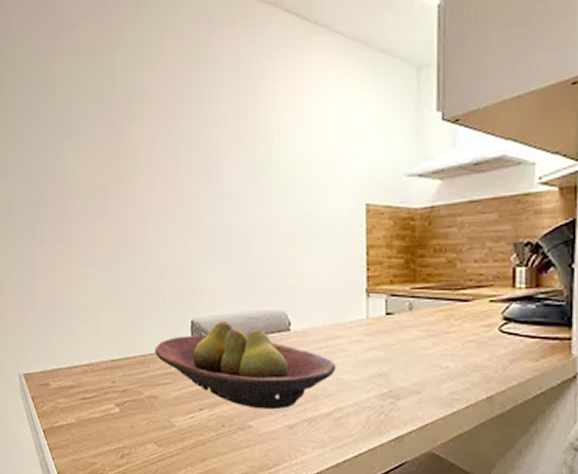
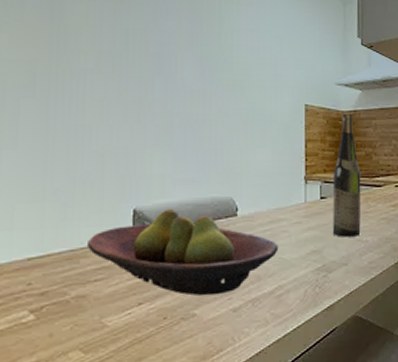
wine bottle: none [401,210,440,361] -> present [332,113,361,237]

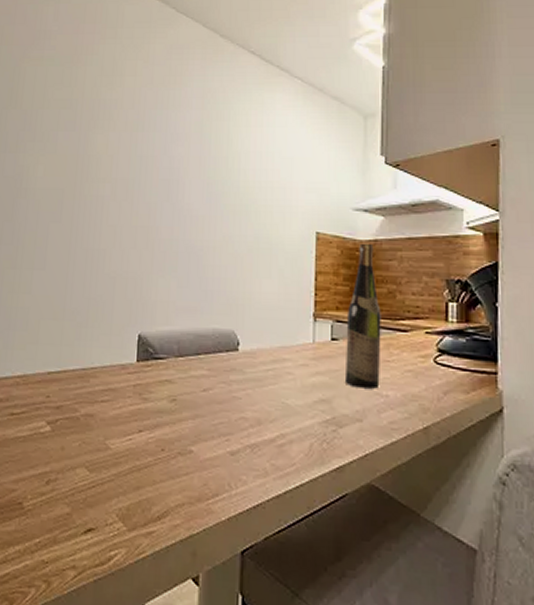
fruit bowl: present [86,209,279,296] -> none [96,337,282,434]

